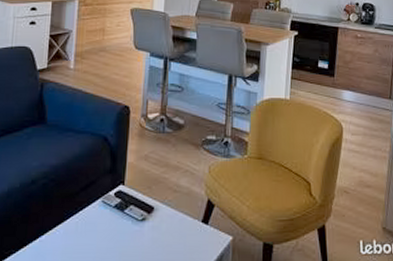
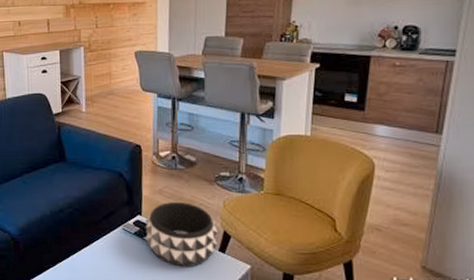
decorative bowl: none [126,169,202,243] -> present [145,202,218,267]

